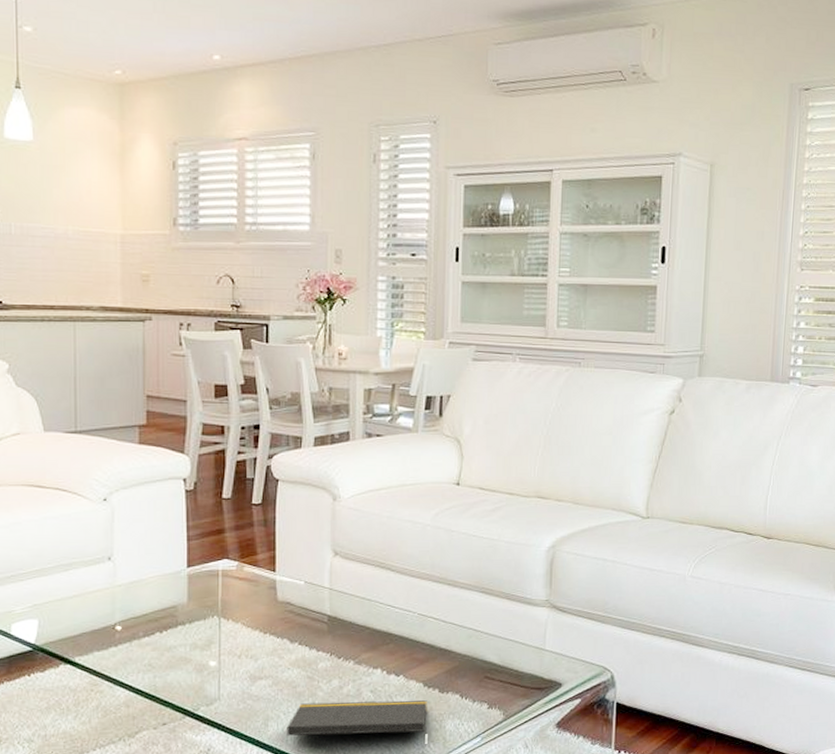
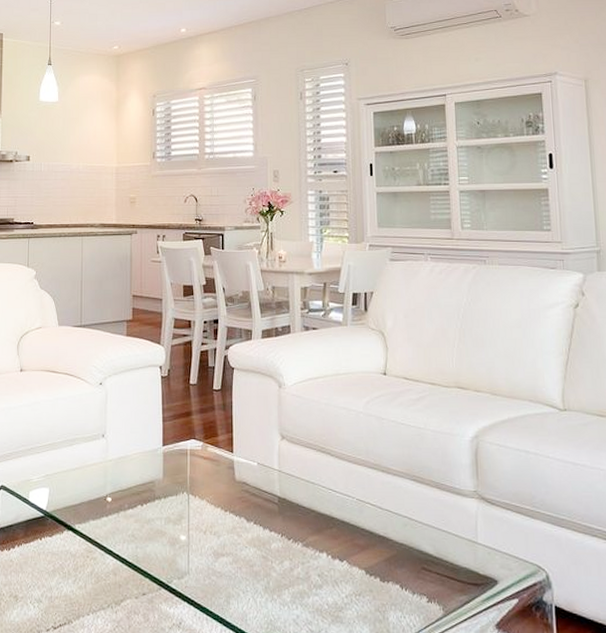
notepad: present [287,700,427,736] -> none [246,583,371,625]

